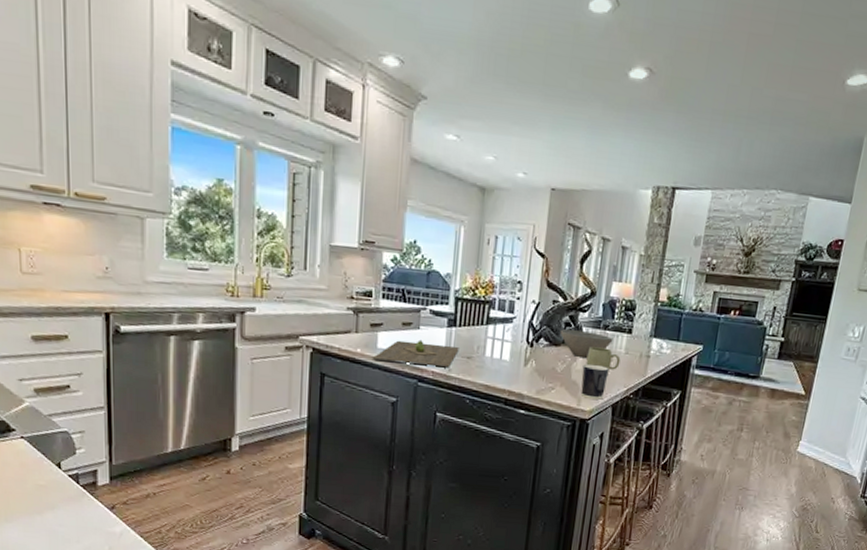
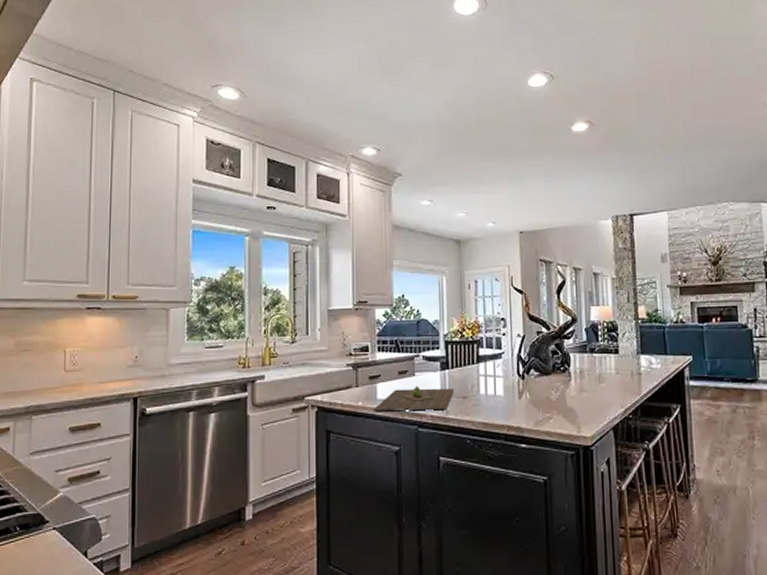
bowl: present [560,329,613,358] -> none [548,357,602,383]
mug: present [580,363,609,400] -> none [576,388,604,424]
mug: present [586,346,621,375] -> none [578,371,613,398]

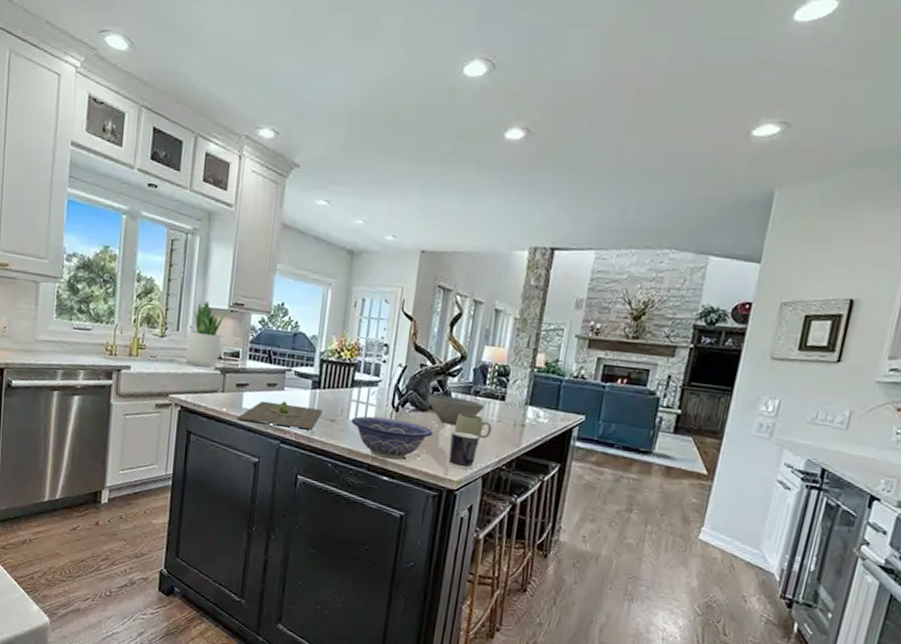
planter: none [317,304,353,366] -> present [185,301,229,368]
decorative bowl: none [482,387,560,427] -> present [351,416,433,461]
bowl: none [548,357,602,383] -> present [427,394,485,425]
mug: none [576,388,604,424] -> present [448,431,480,470]
mug: none [578,371,613,398] -> present [454,413,493,444]

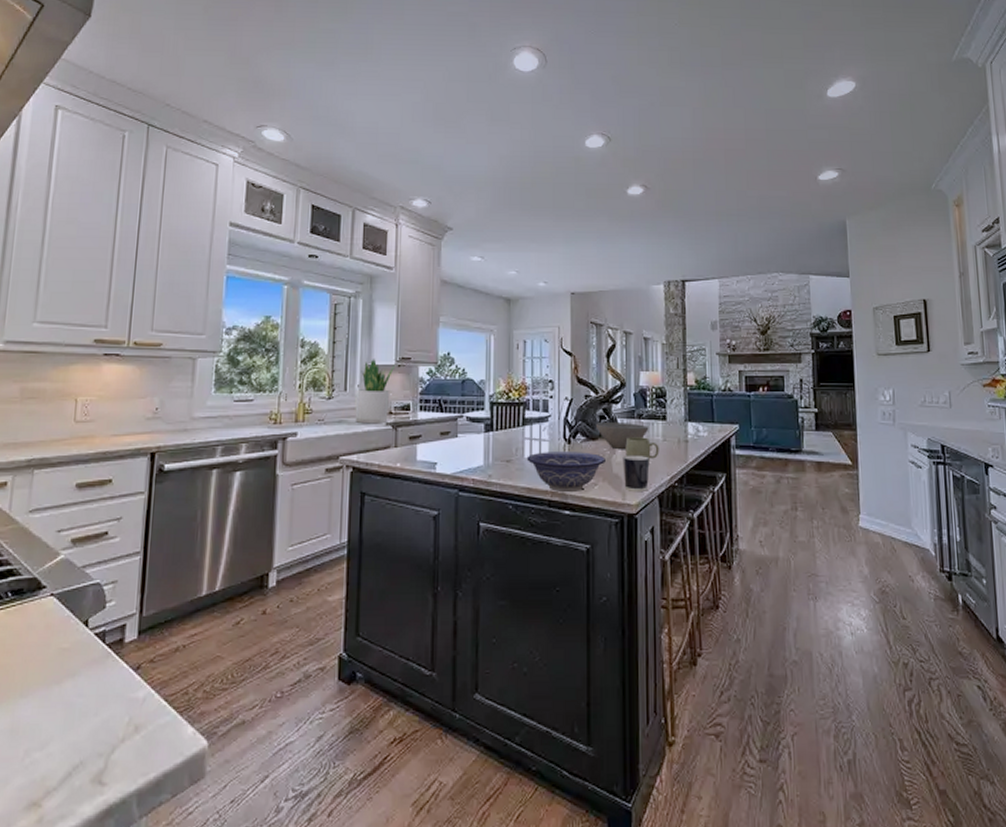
cutting board: present [236,400,323,430] -> none [411,447,498,474]

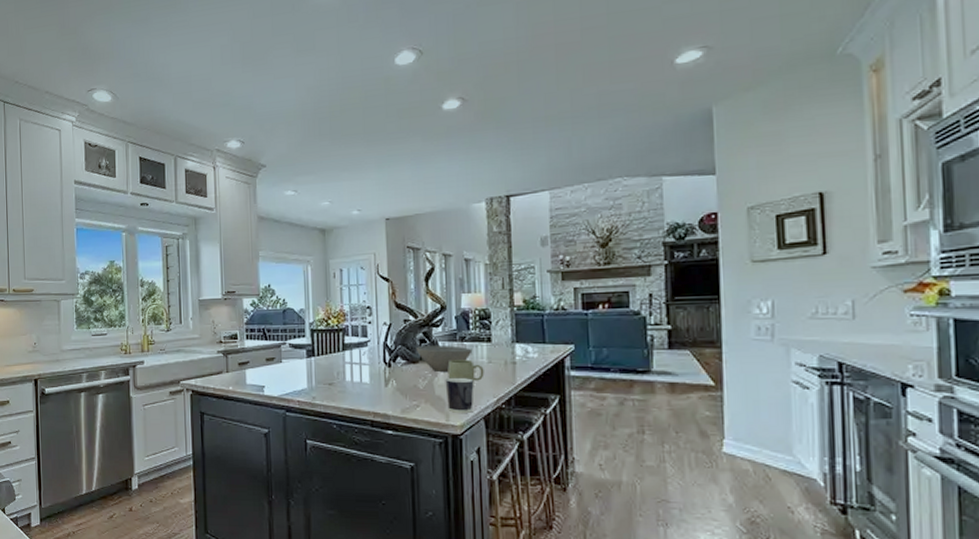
planter: present [355,359,396,424] -> none [189,294,222,352]
decorative bowl: present [526,452,605,493] -> none [348,375,427,414]

